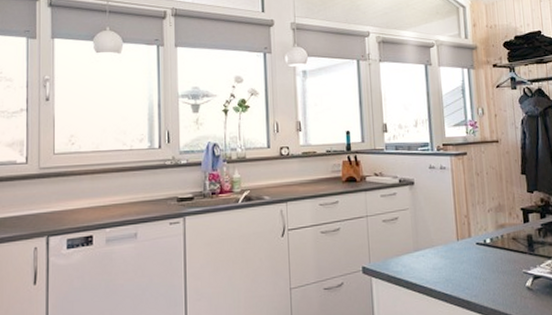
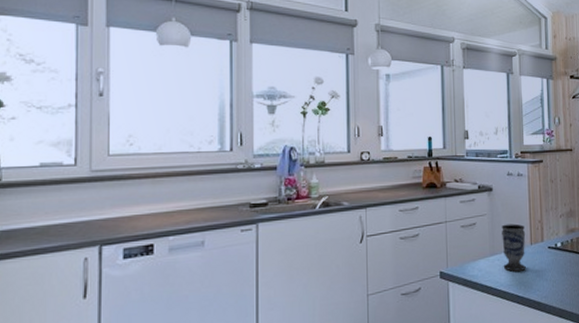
cup: none [425,218,453,268] -> present [502,223,526,272]

